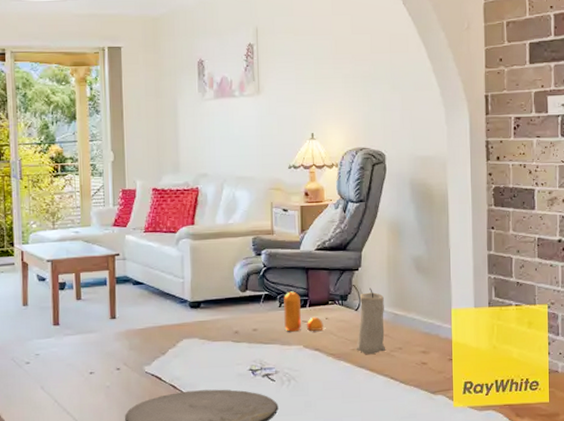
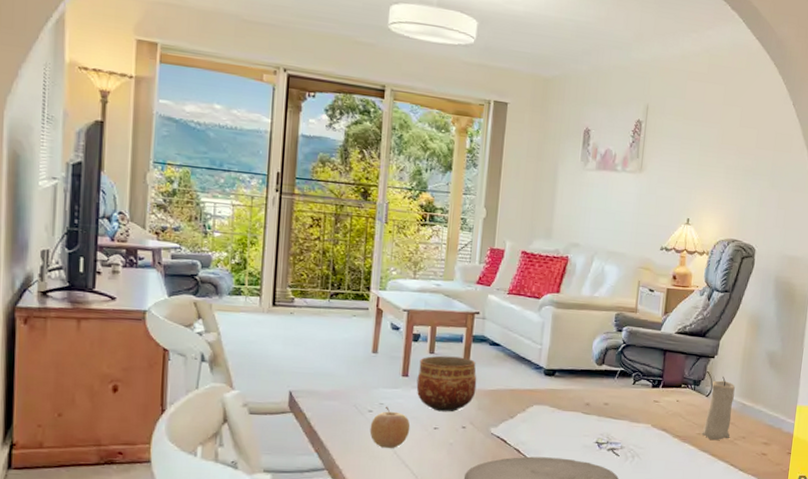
fruit: none [29,356,67,398] -> present [369,406,411,448]
bowl: none [68,300,126,356] -> present [416,355,477,412]
pepper shaker: present [283,291,324,332] -> none [635,370,674,412]

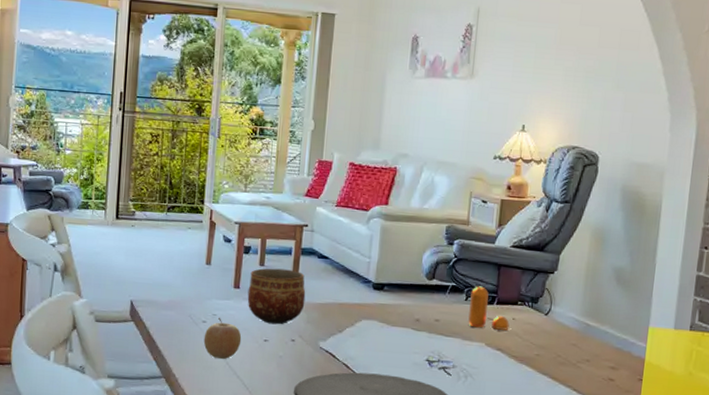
pepper shaker: none [635,370,674,412] -> present [467,286,510,330]
candle: present [701,376,735,441] -> none [540,293,577,363]

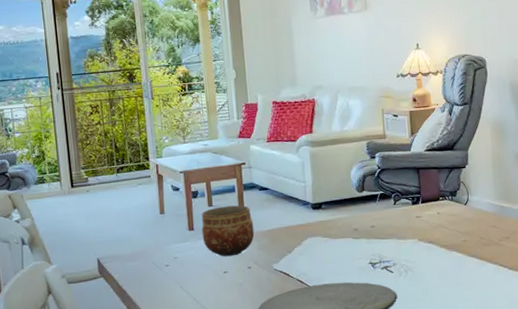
fruit: present [203,317,242,359] -> none [169,259,204,296]
pepper shaker: present [467,286,510,330] -> none [398,190,436,227]

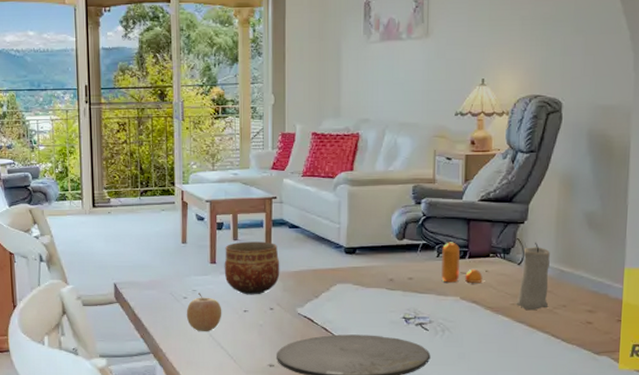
fruit: none [169,259,204,296] -> present [186,292,222,331]
pepper shaker: none [398,190,436,227] -> present [440,242,483,283]
candle: none [466,183,495,245] -> present [516,242,550,311]

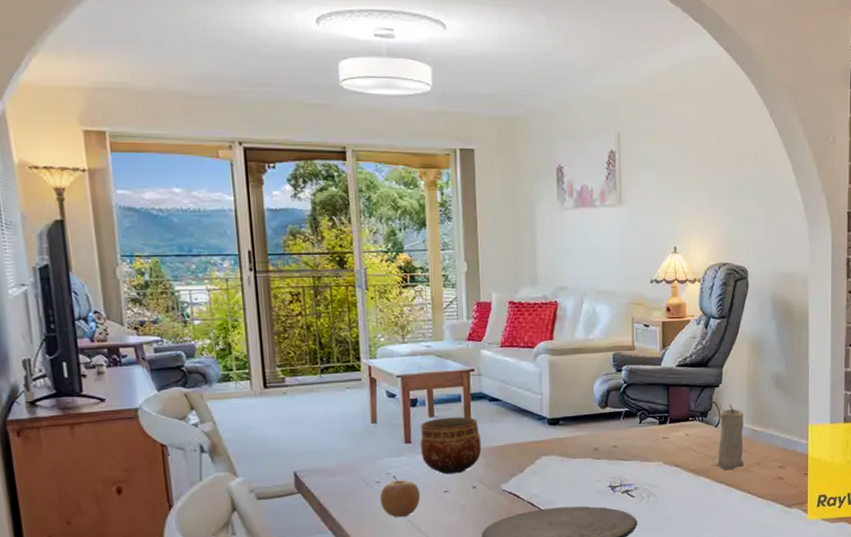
pepper shaker: present [440,242,483,283] -> none [643,408,683,448]

